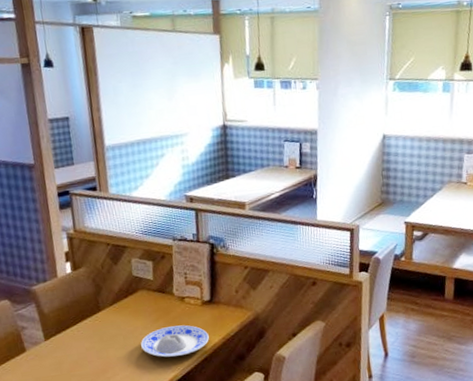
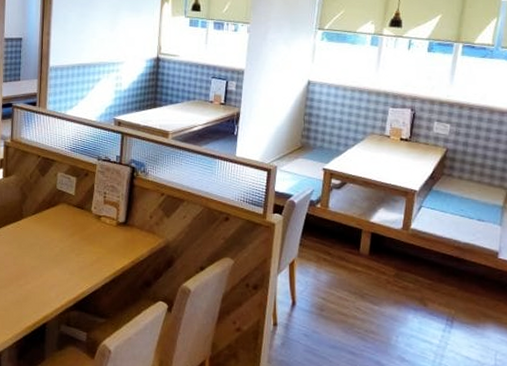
plate: present [141,325,209,358] -> none [55,243,119,273]

